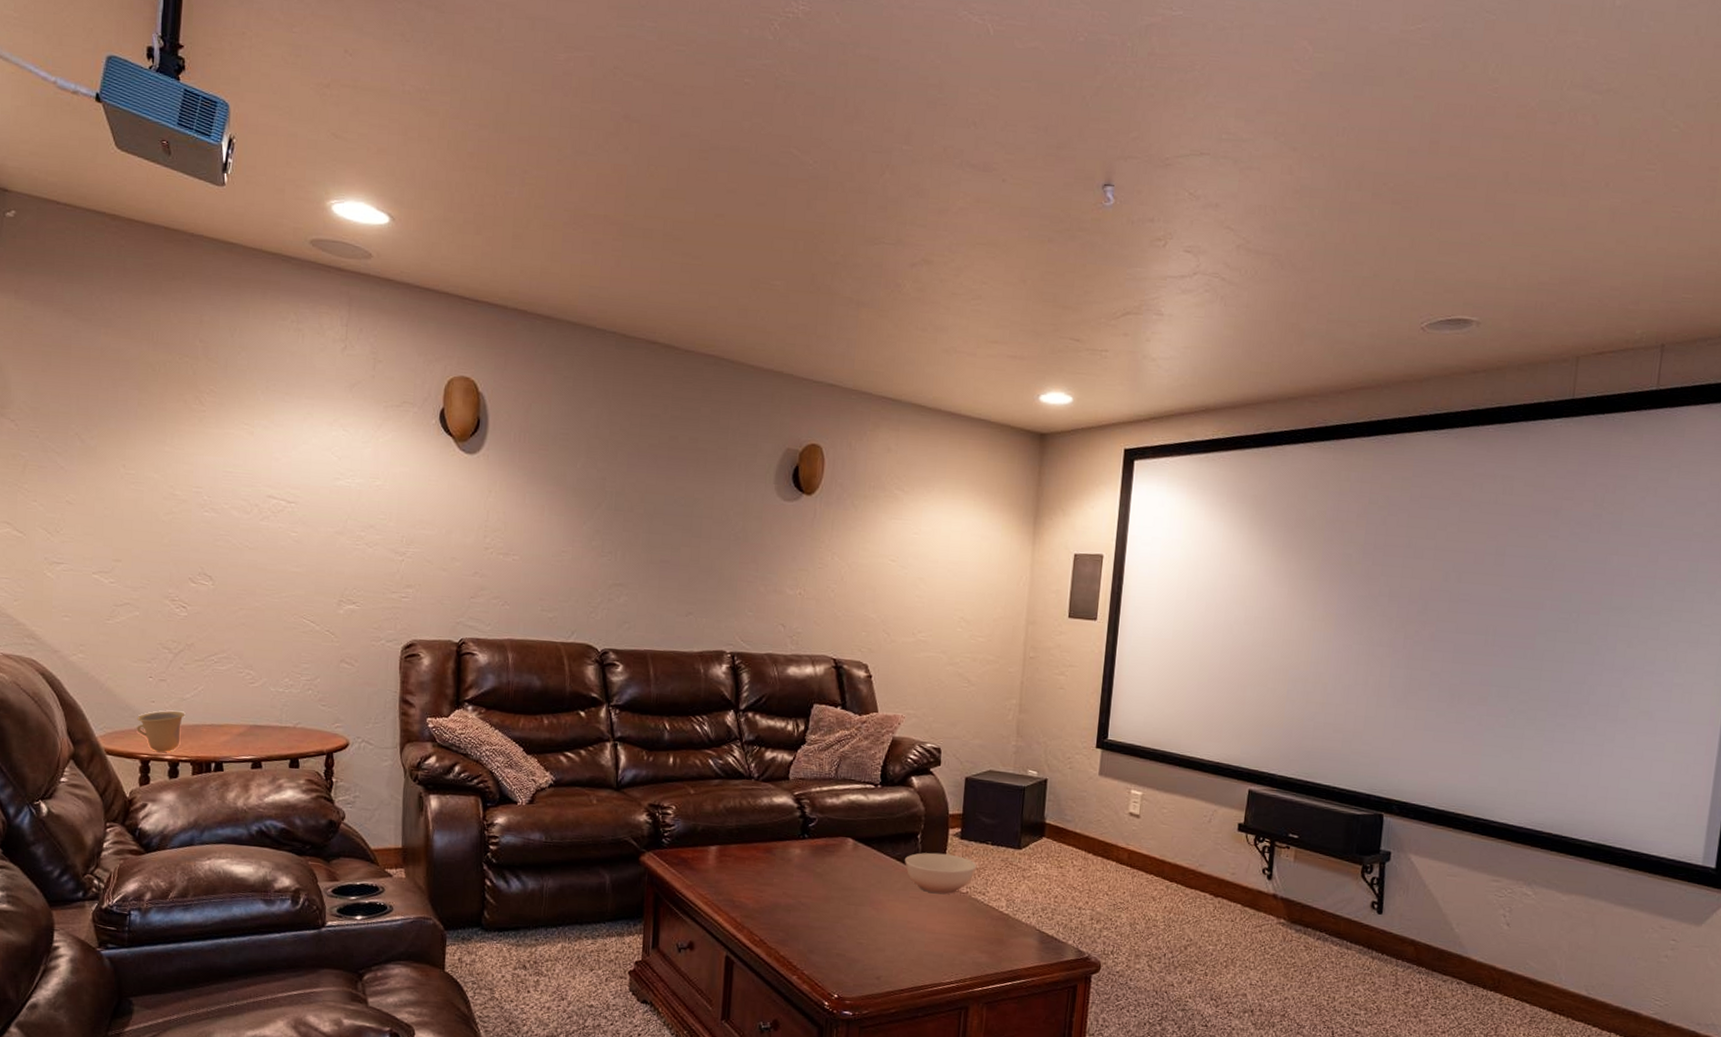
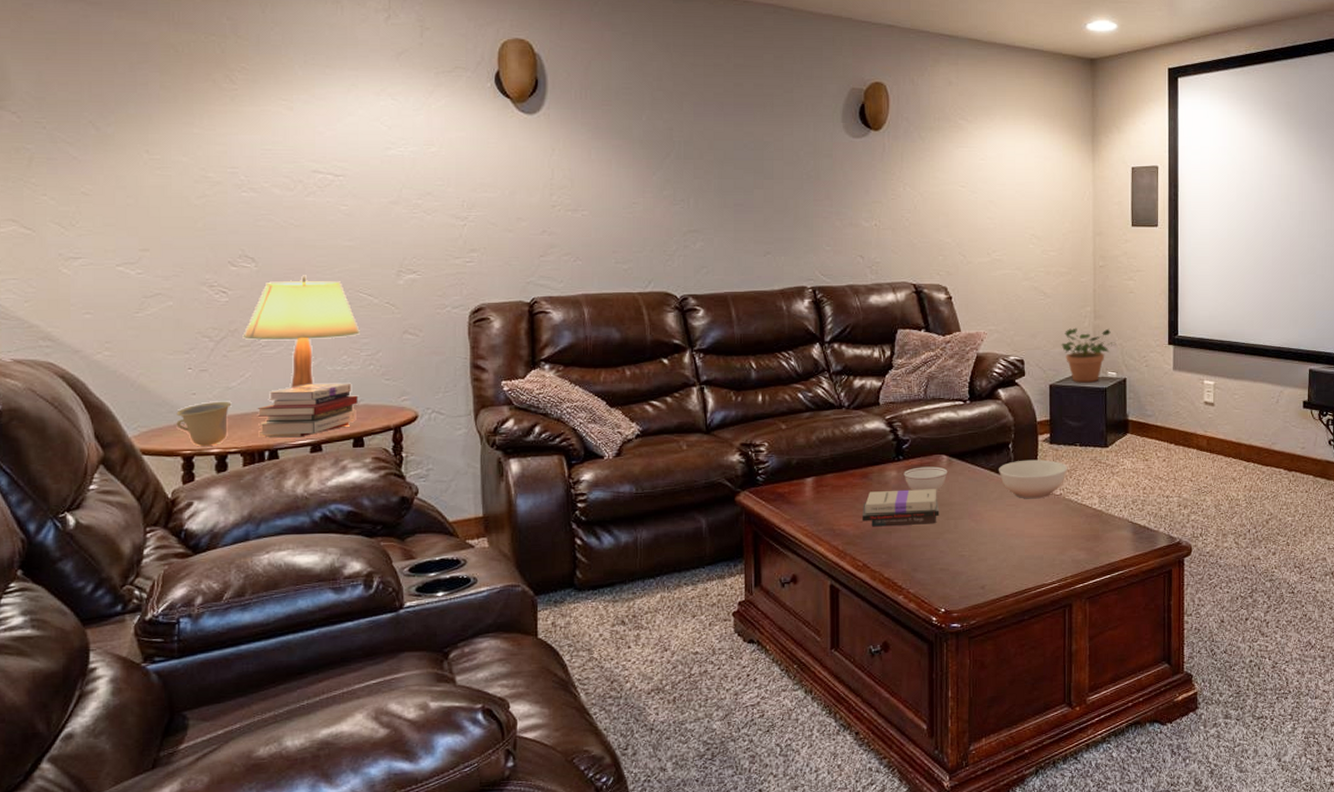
table lamp: none [198,598,302,706] -> present [242,276,360,388]
books: none [206,702,296,753] -> present [257,383,358,438]
books: none [763,867,841,908] -> present [863,489,940,527]
bowl: none [807,847,853,875] -> present [904,466,948,492]
potted plant: none [981,720,1039,781] -> present [1061,327,1115,384]

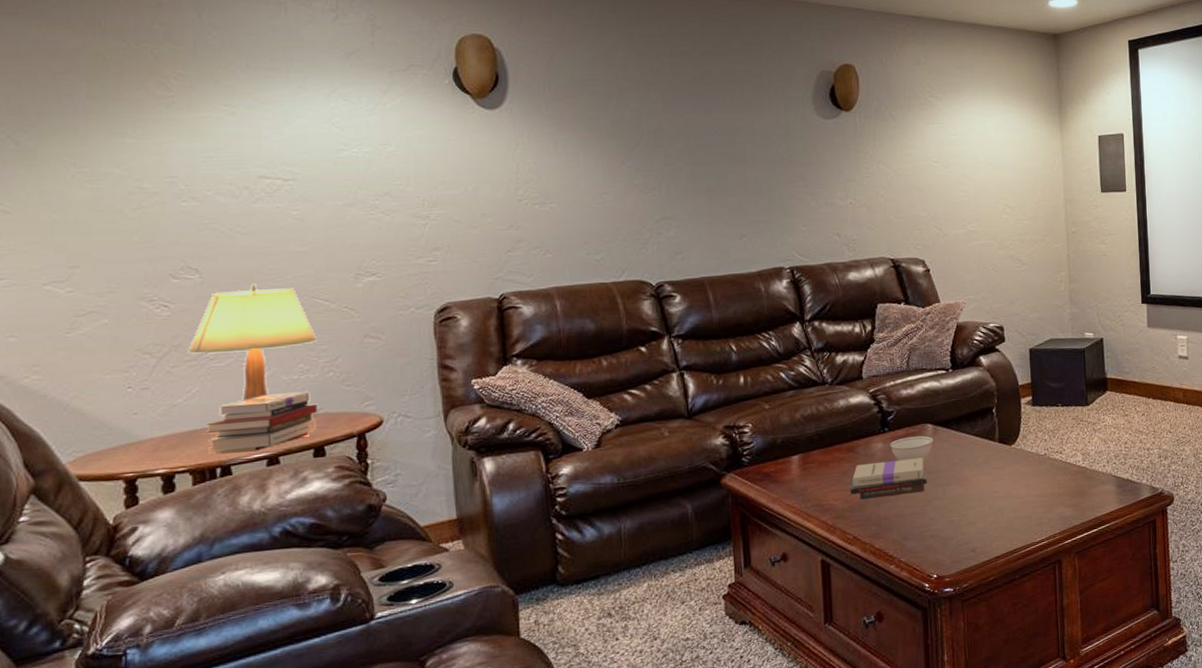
cup: present [176,401,232,447] -> none [116,419,178,468]
bowl: present [999,459,1068,499] -> none [984,422,1051,461]
potted plant: present [1061,327,1115,384] -> none [1039,291,1091,346]

